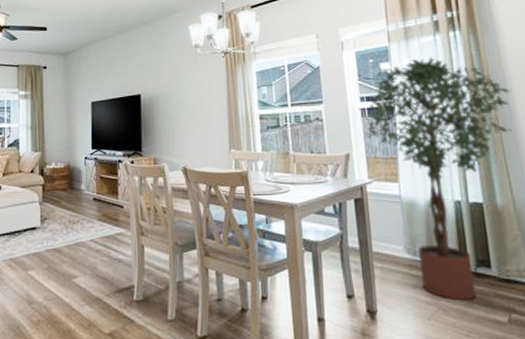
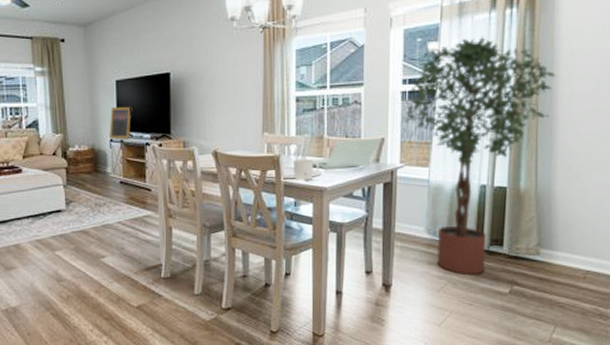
picture frame: none [84,125,106,157] -> present [109,106,132,140]
mug: none [262,175,288,197] -> present [294,159,319,180]
laptop: none [280,153,348,185] -> present [313,137,383,169]

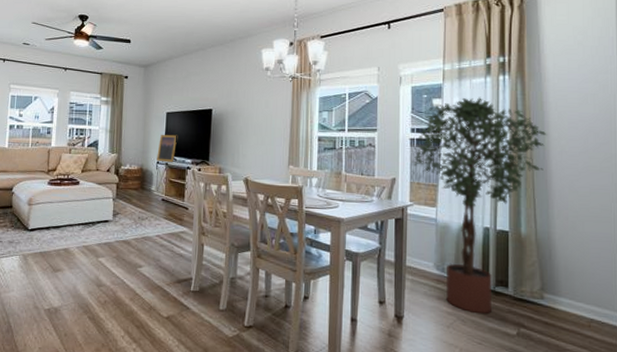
mug: present [294,159,319,180] -> none [314,191,337,211]
laptop: present [313,137,383,169] -> none [331,176,394,203]

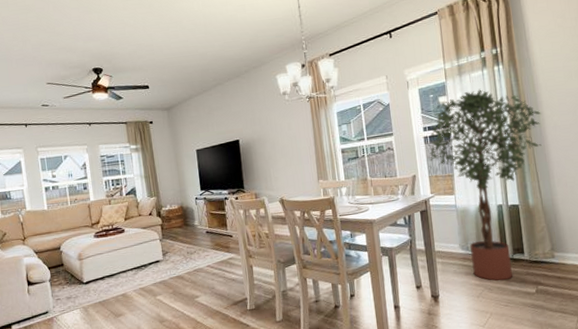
picture frame: present [157,134,178,163] -> none [194,169,212,197]

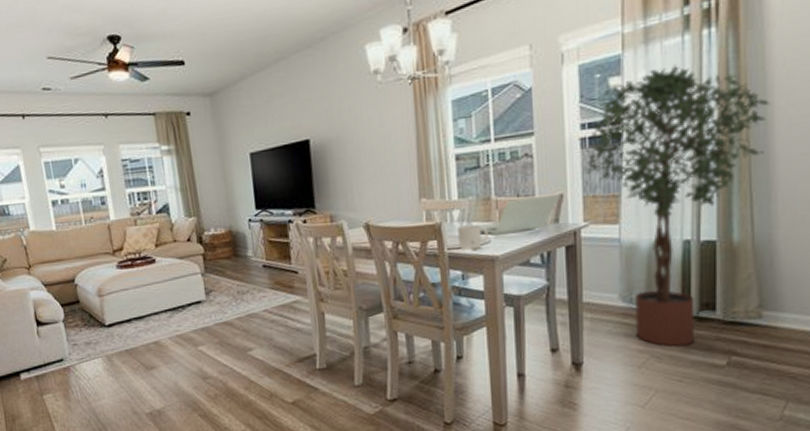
mug: none [345,197,367,216] -> present [458,224,489,250]
laptop: none [361,175,415,205] -> present [480,193,561,235]

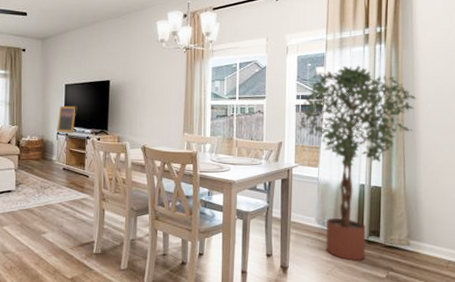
picture frame: none [246,180,271,219] -> present [57,105,77,133]
mug: present [458,224,489,250] -> none [208,156,229,174]
laptop: present [480,193,561,235] -> none [224,141,281,166]

